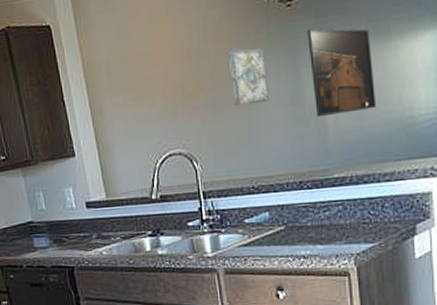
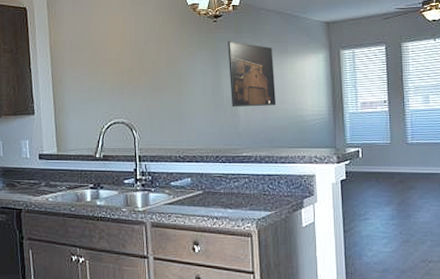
wall art: present [228,48,270,106] -> none [167,47,197,91]

